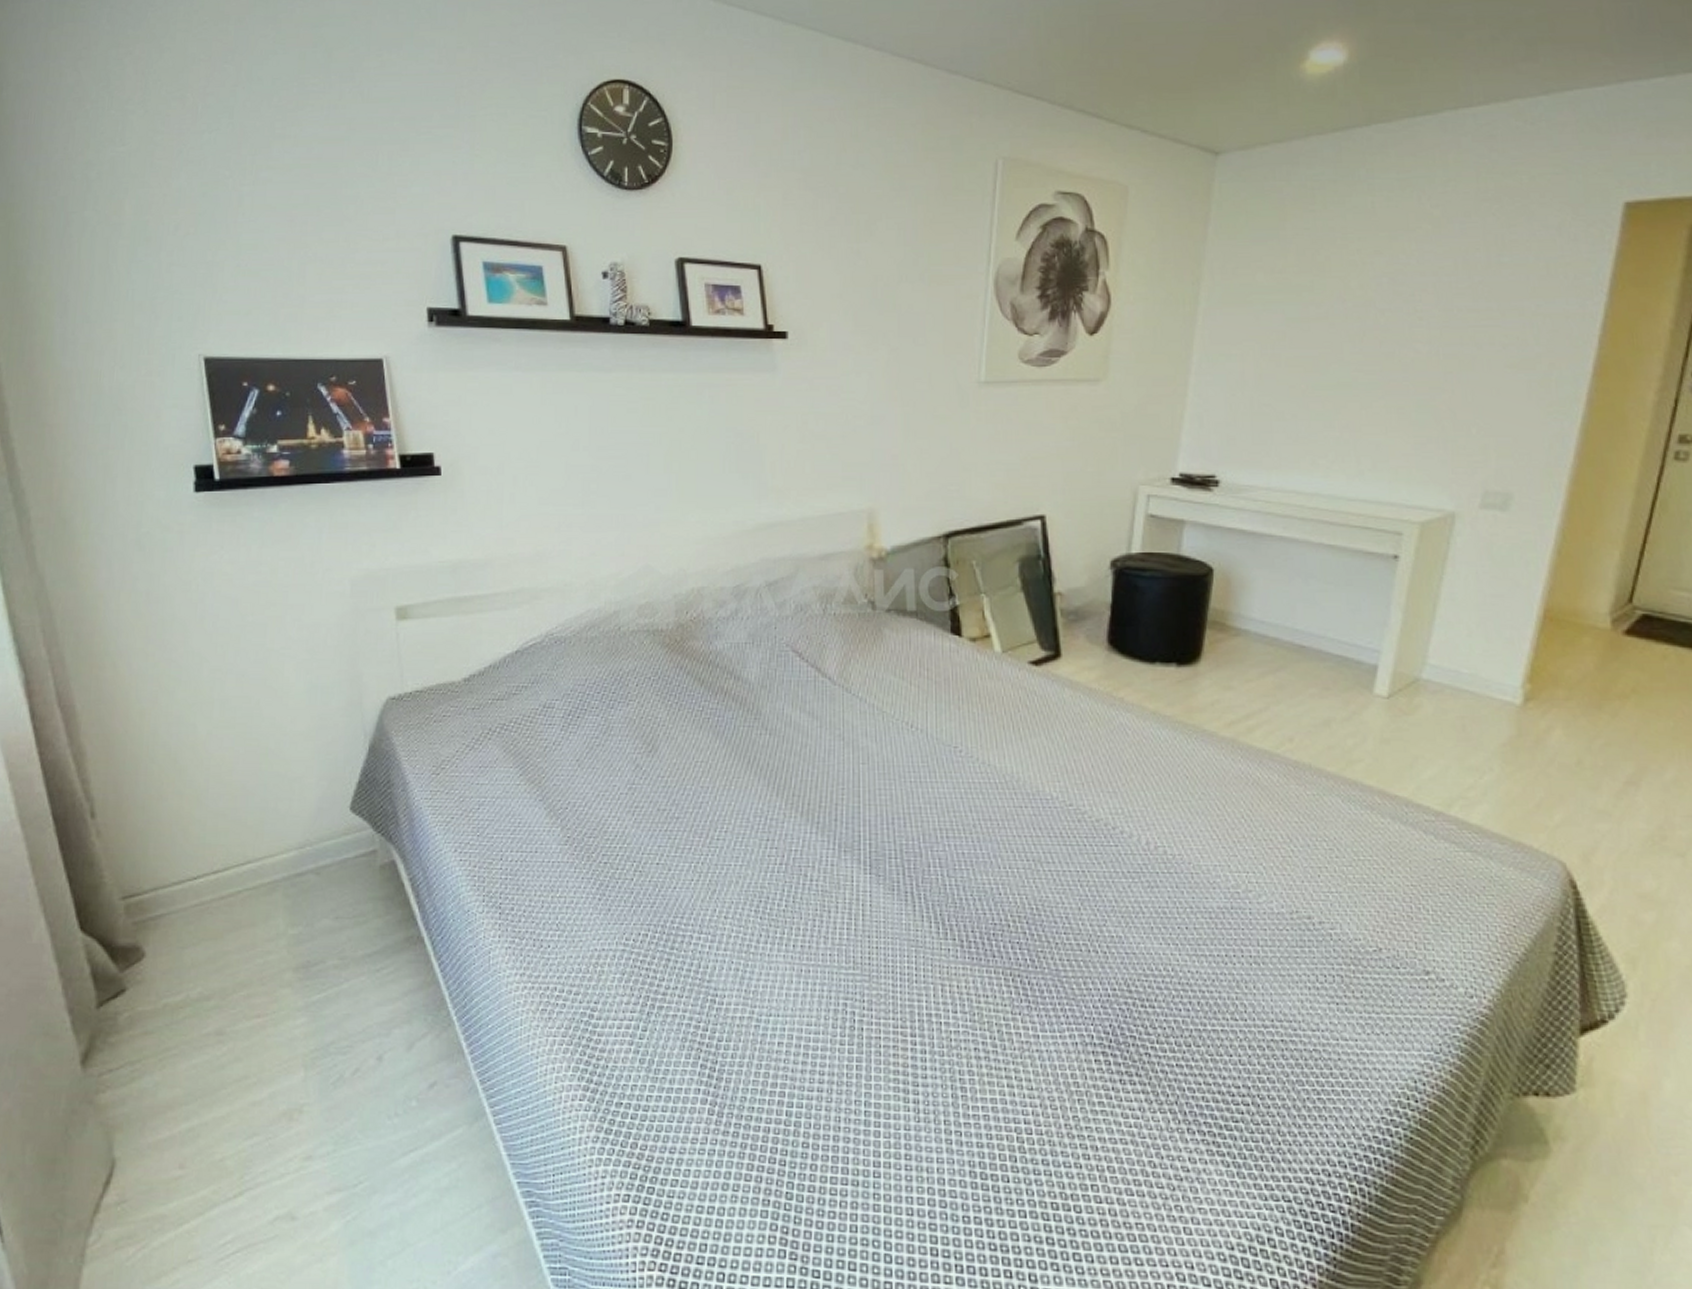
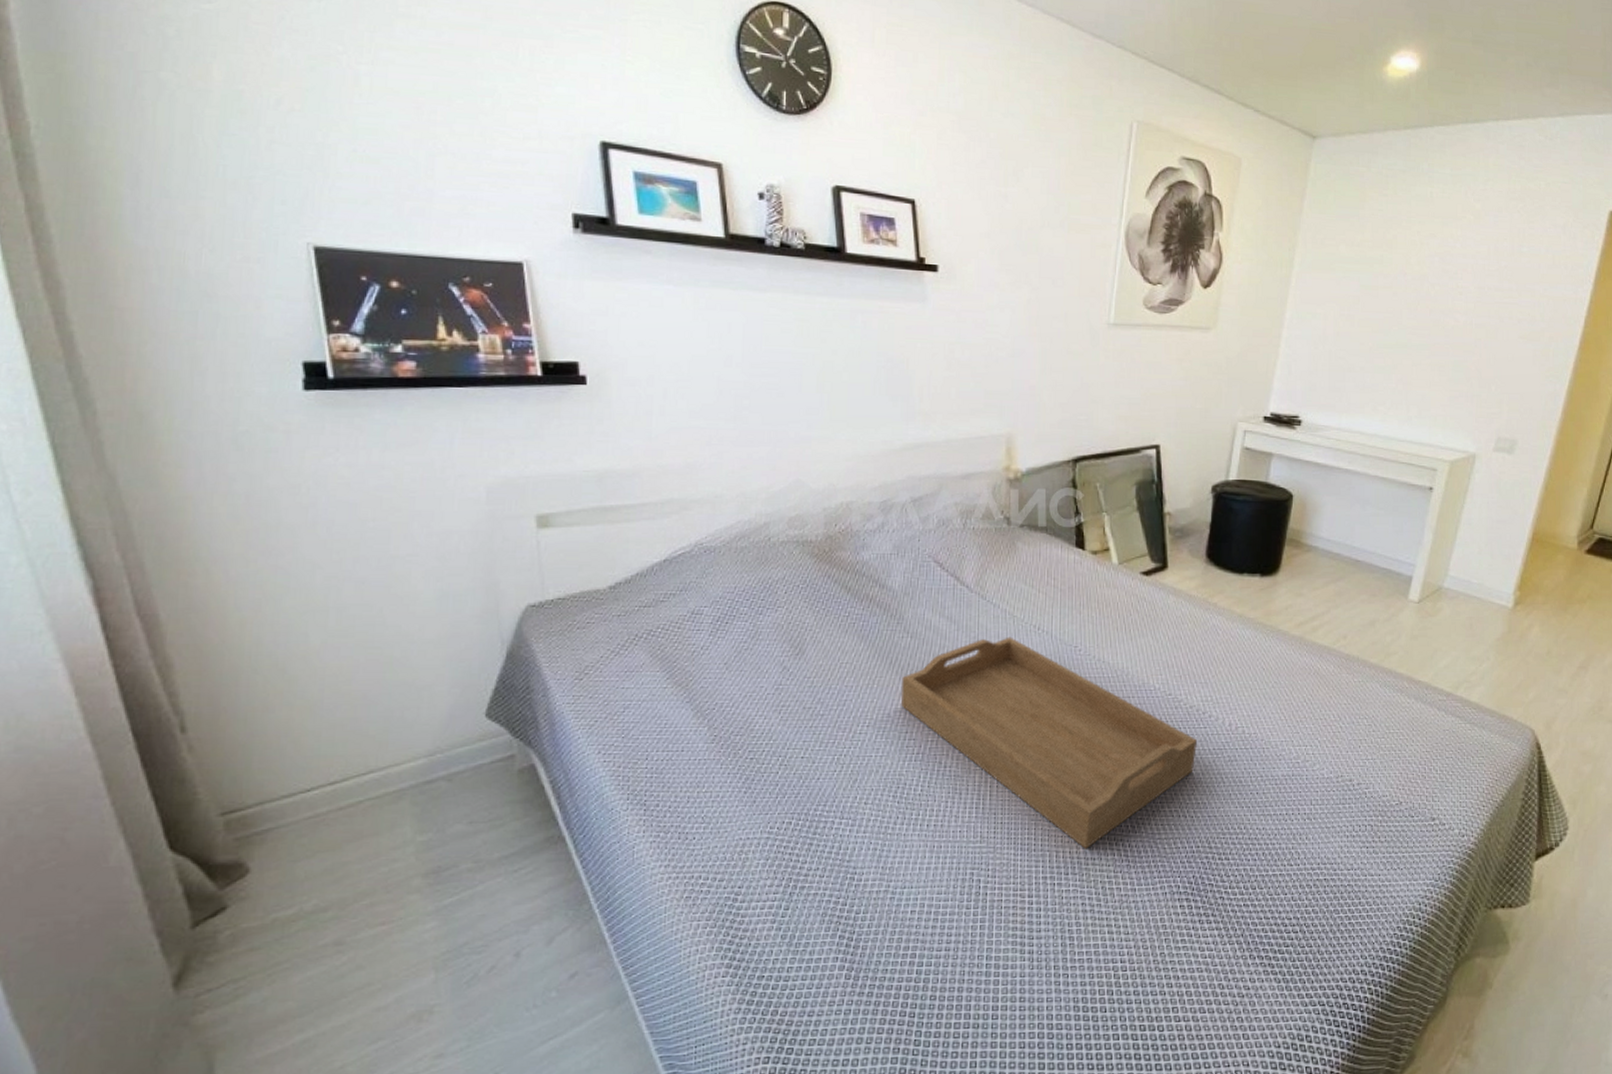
serving tray: none [761,735,1108,984] -> present [901,637,1198,849]

